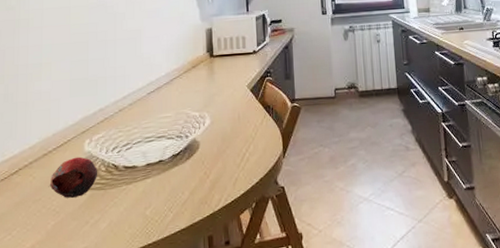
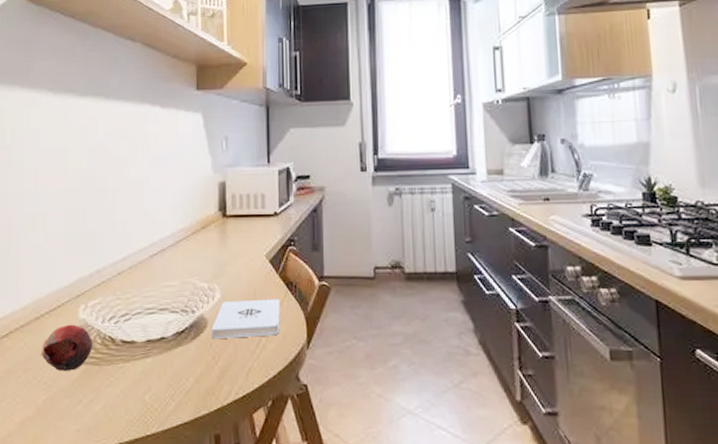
notepad: none [203,120,261,158] -> present [211,299,280,340]

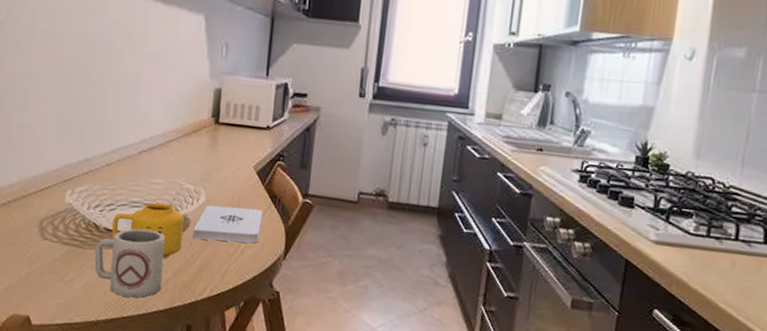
pomegranate: present [39,324,93,371] -> none [25,206,78,250]
cup: none [112,336,185,412] -> present [94,229,166,298]
mug: none [128,306,202,366] -> present [111,202,185,259]

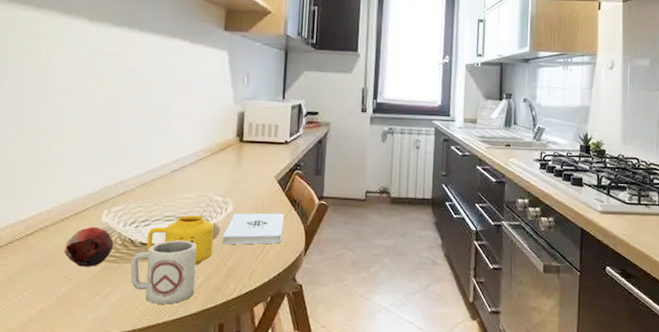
pomegranate: none [25,206,78,250] -> present [62,226,114,267]

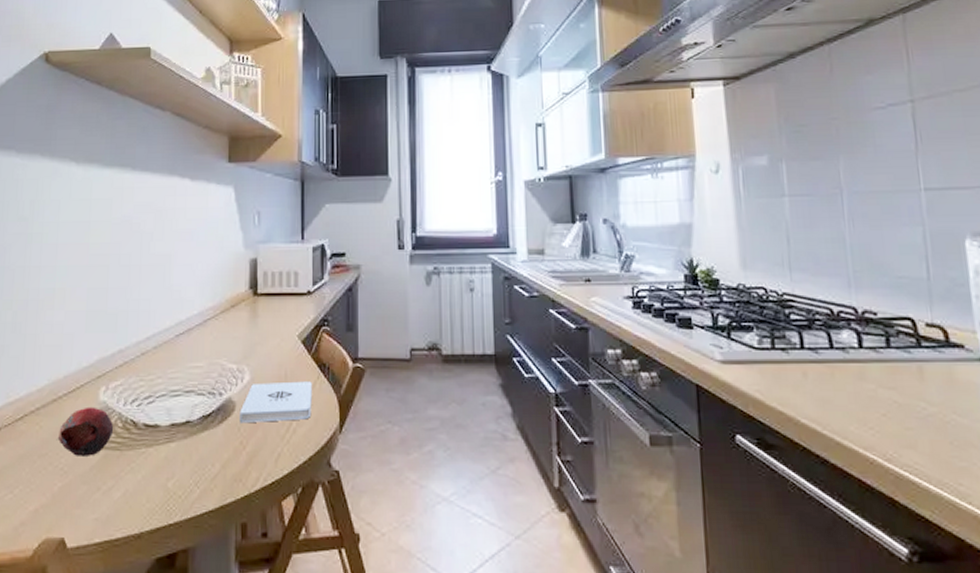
cup: present [130,240,197,304] -> none [134,420,211,500]
mug: present [146,215,215,266] -> none [151,388,230,451]

